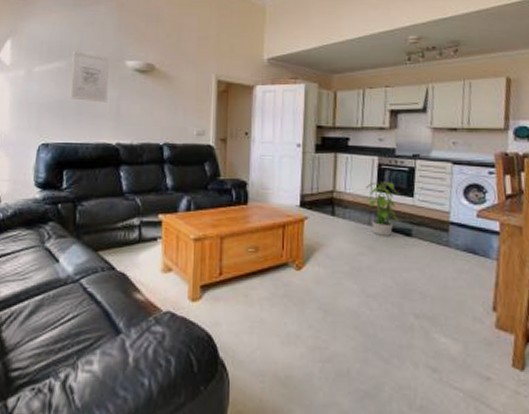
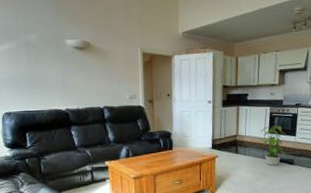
wall art: present [70,50,110,103] -> none [20,33,54,77]

